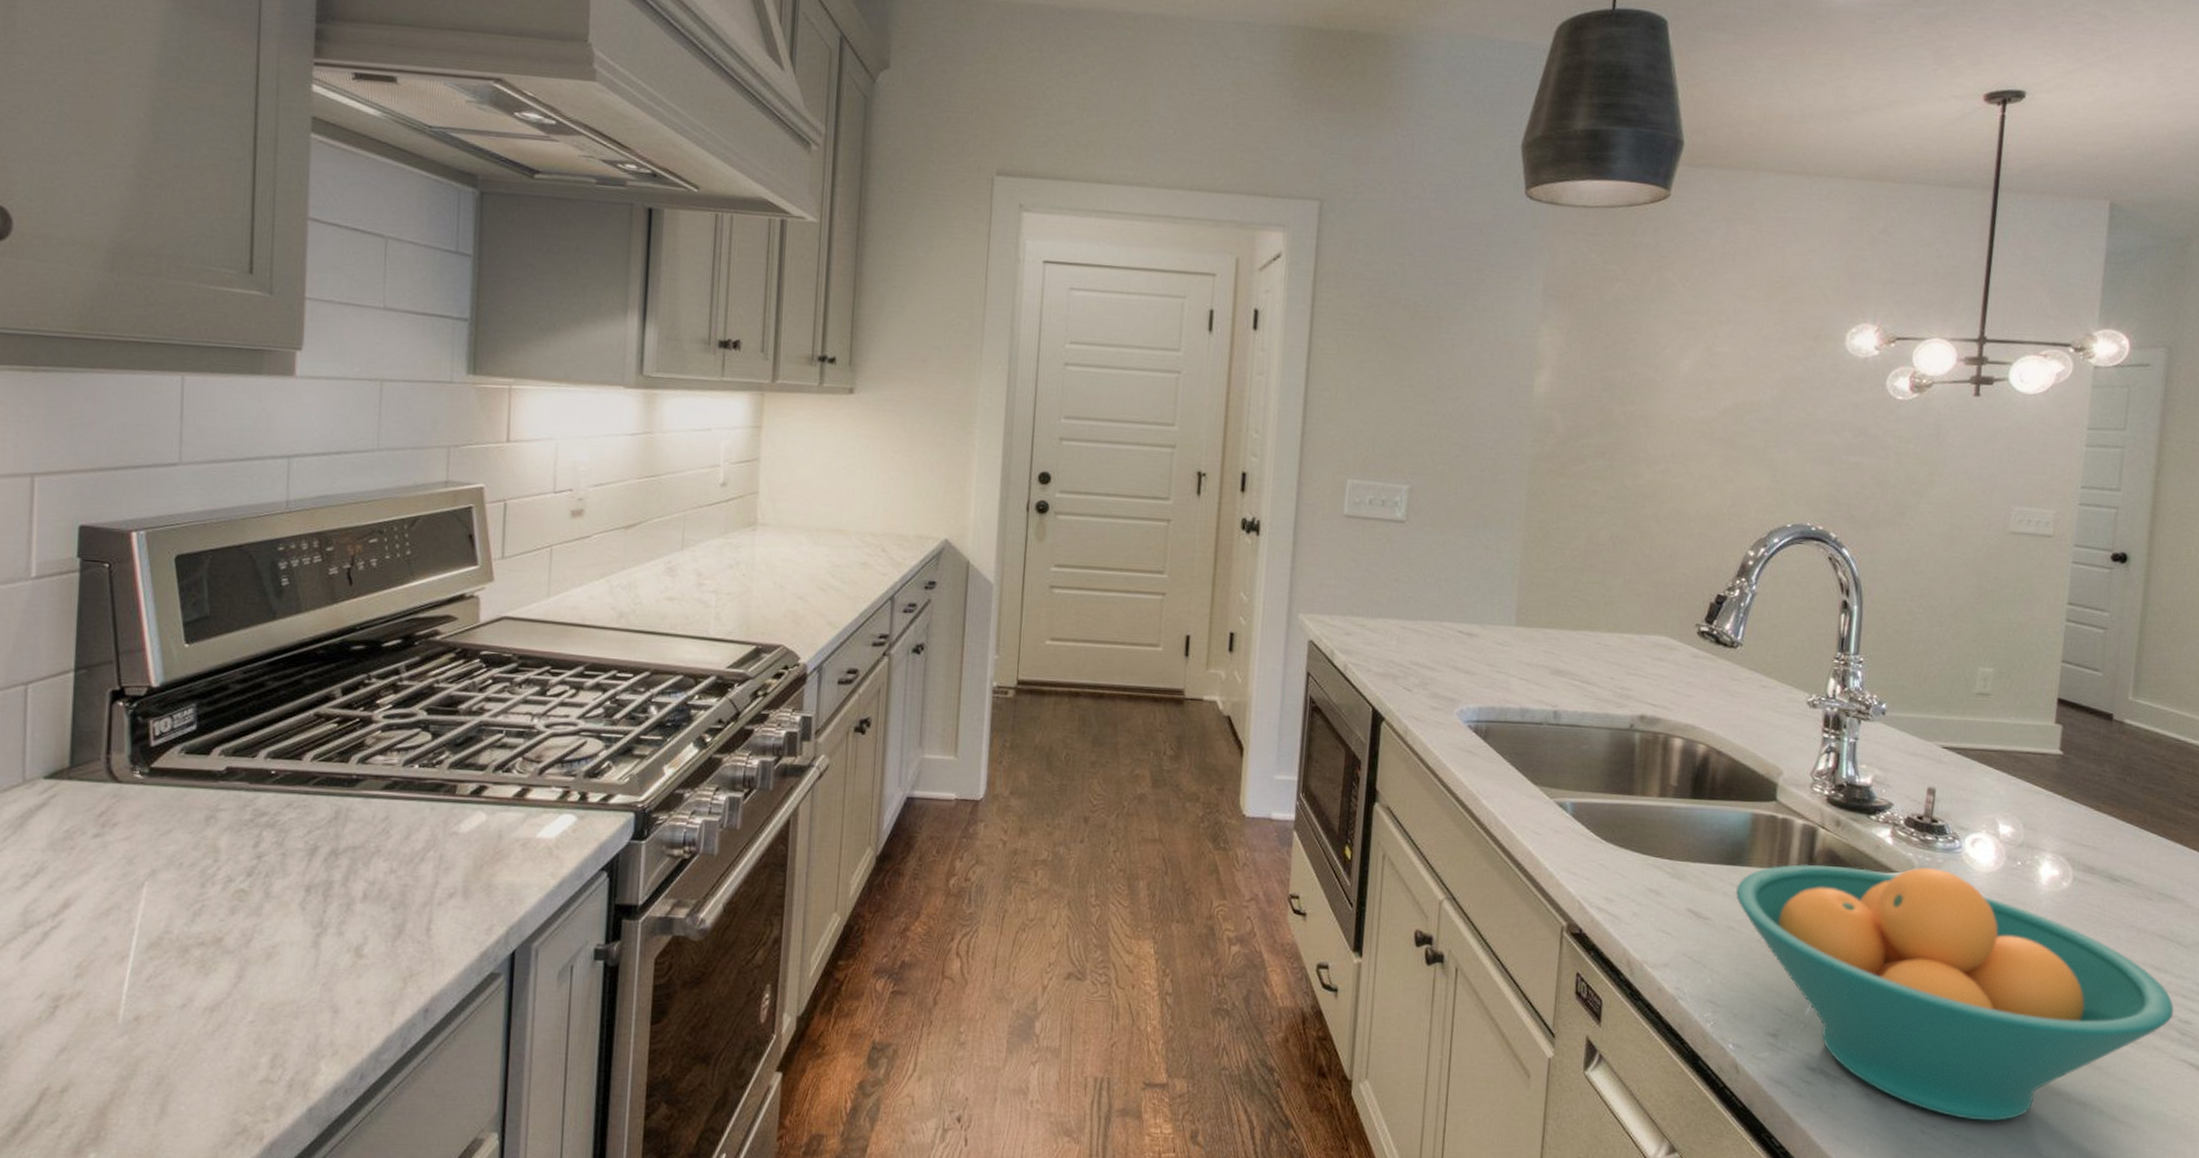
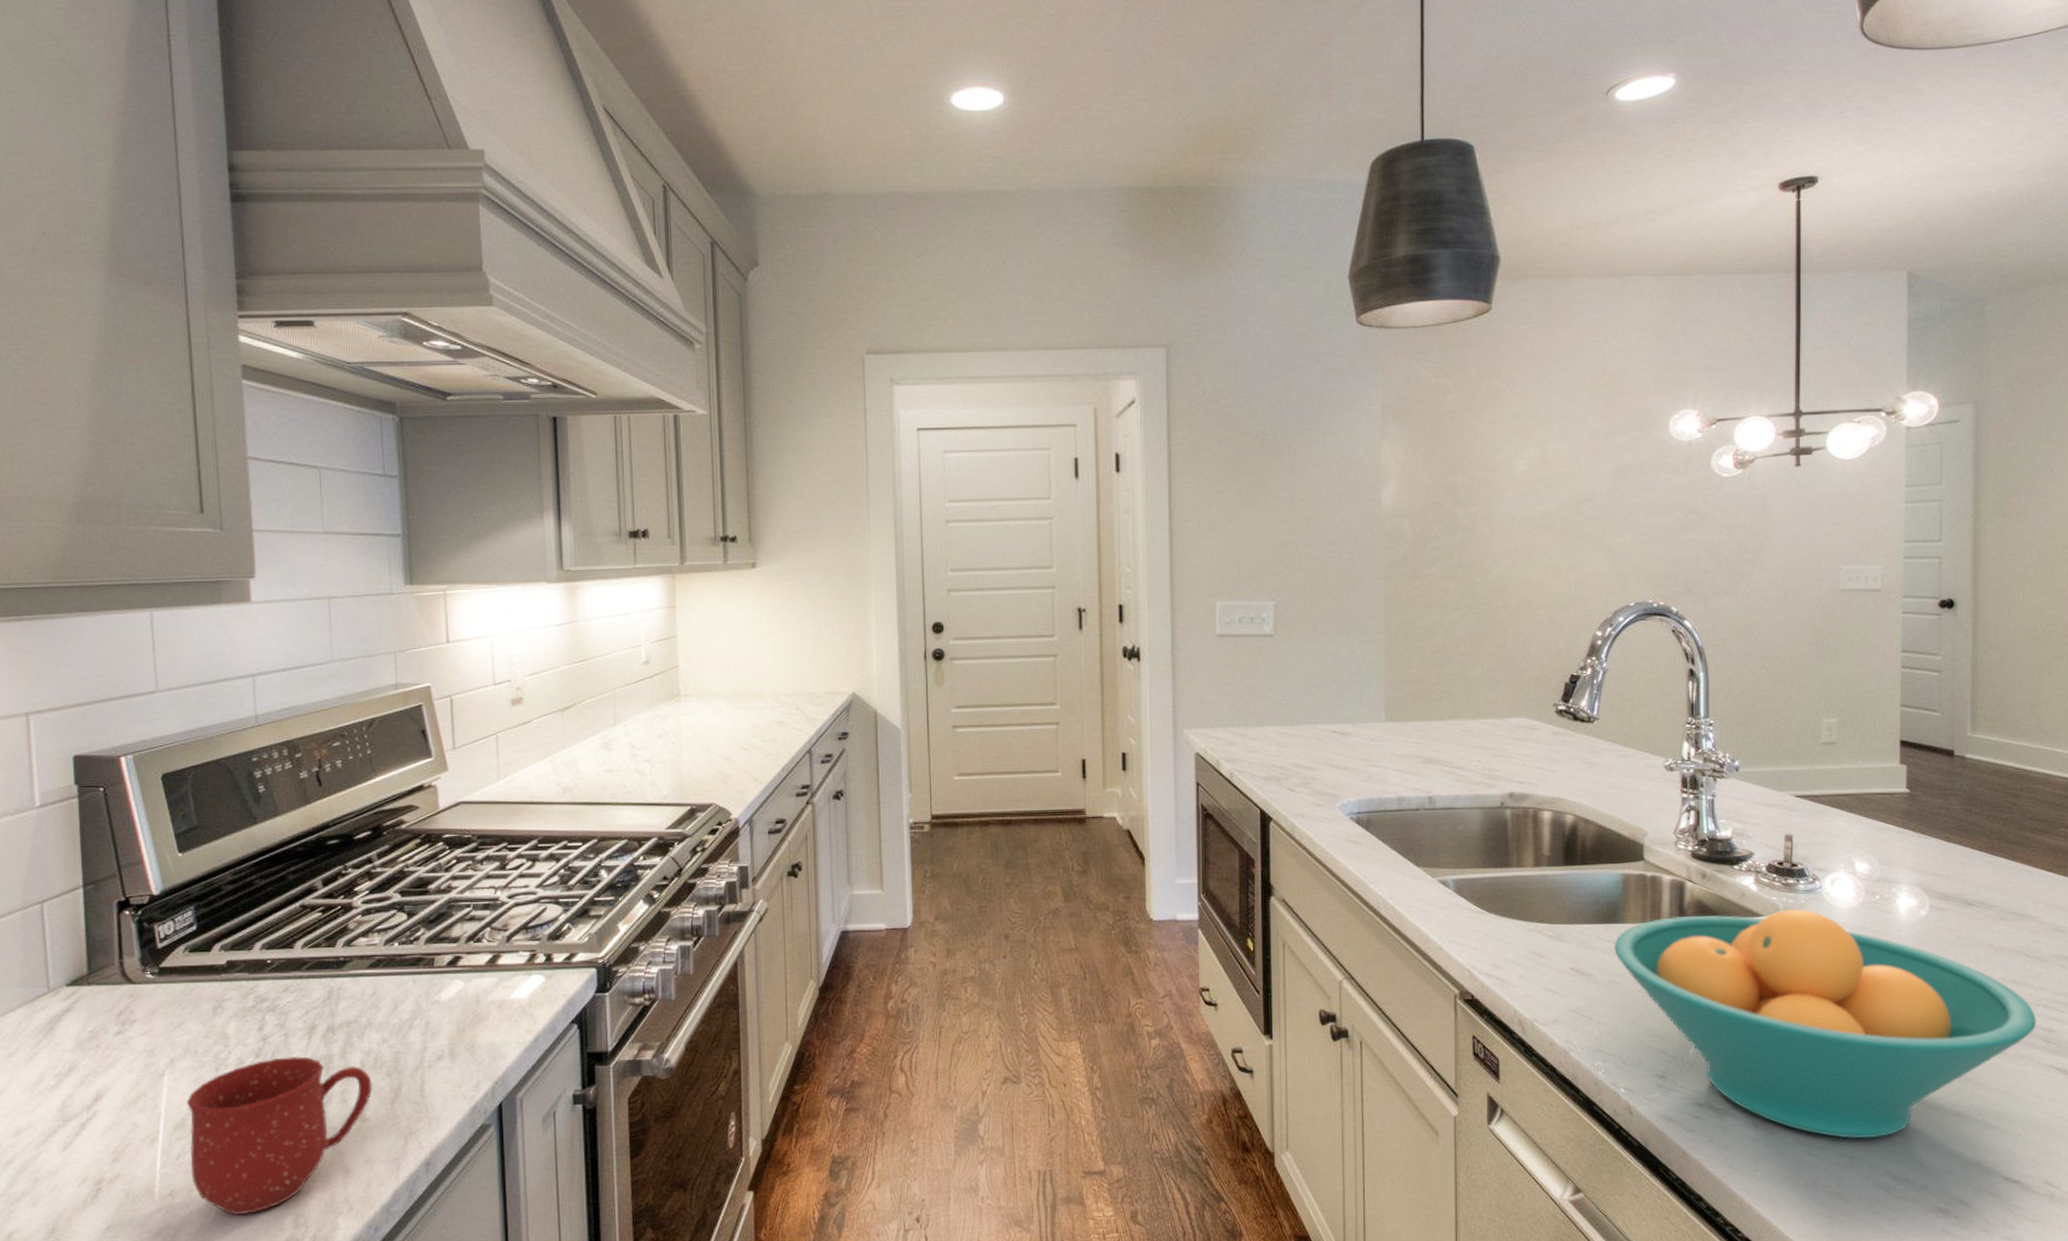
mug: none [161,878,374,1050] -> present [187,1056,372,1215]

